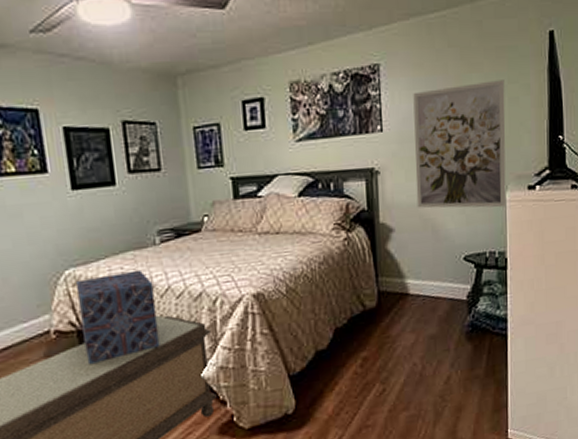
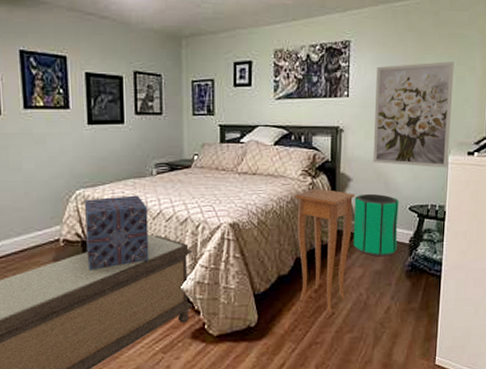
side table: none [328,243,400,389] -> present [295,188,355,313]
trash can: none [398,244,453,319] -> present [353,193,399,257]

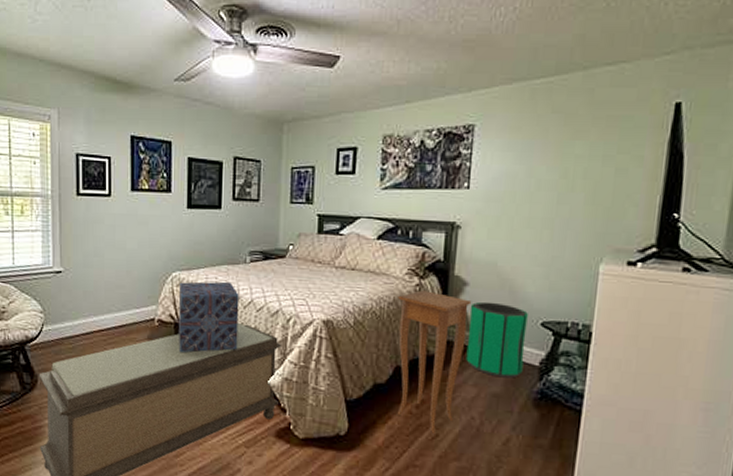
wall art: present [373,61,454,168] -> none [496,149,613,279]

